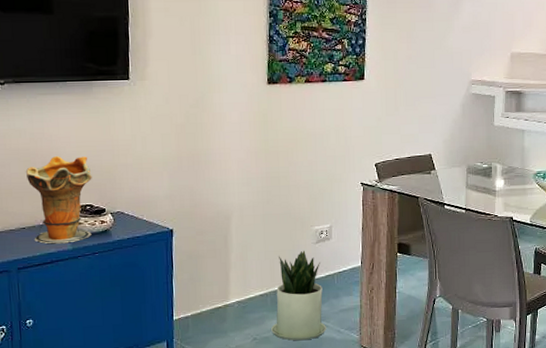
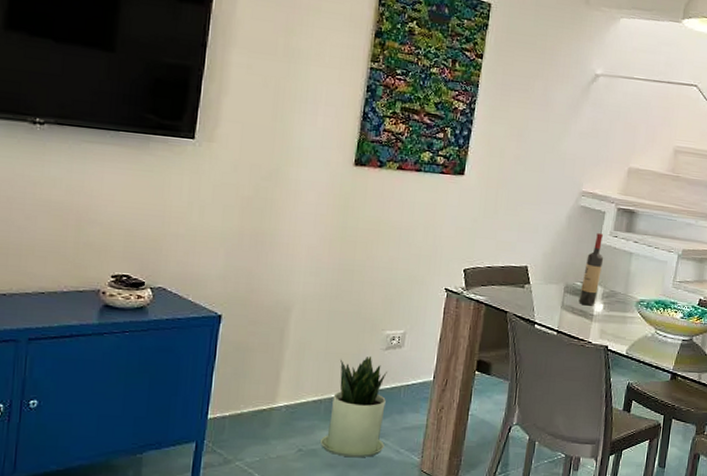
decorative vase: present [25,156,92,244] -> none [54,214,134,317]
wine bottle: none [481,116,499,183] -> present [578,233,604,306]

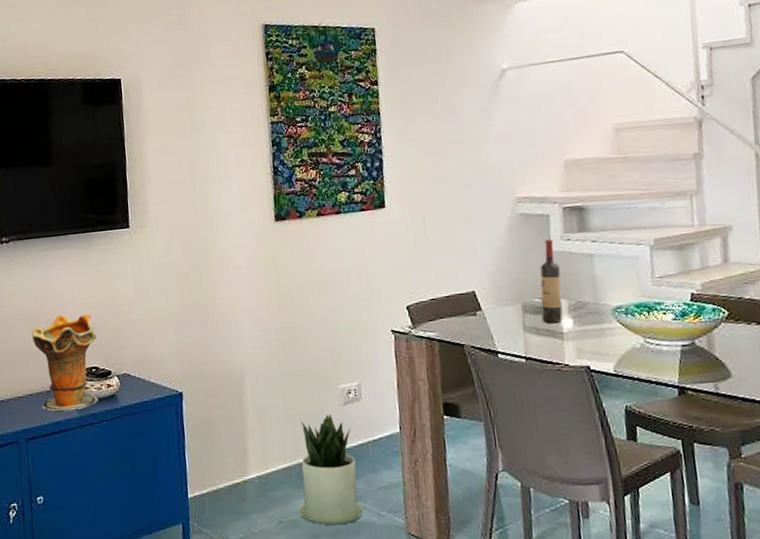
decorative vase: none [54,214,134,317] -> present [31,314,99,412]

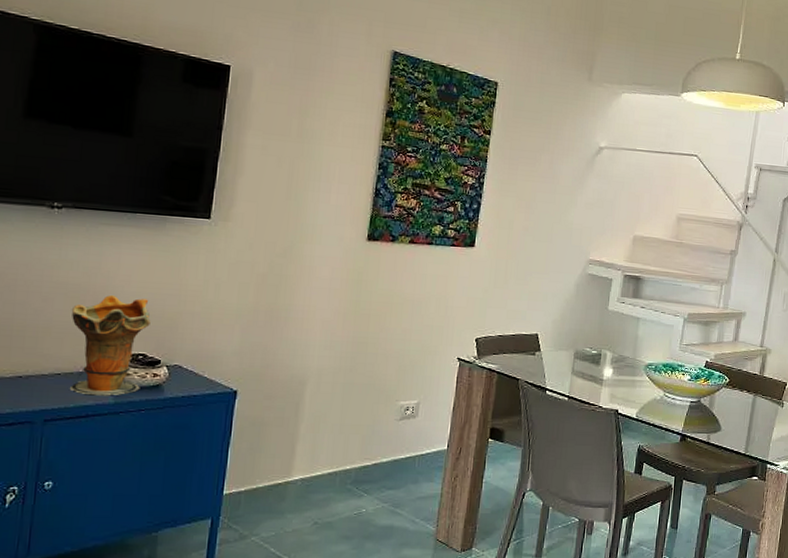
planter: present [298,413,364,526] -> none [336,426,402,529]
wine bottle: present [539,239,563,324] -> none [588,300,612,371]

